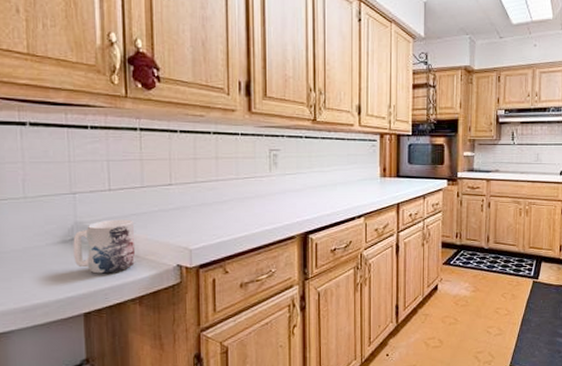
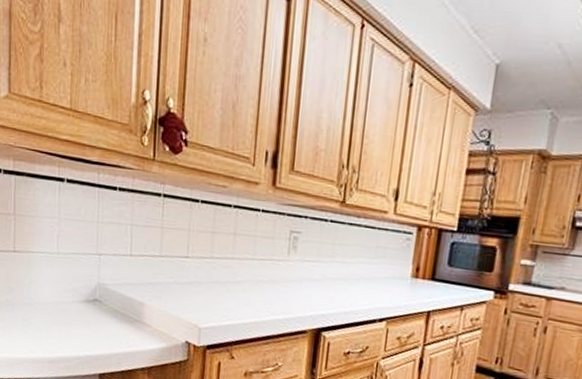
mug: present [73,219,136,274] -> none [94,285,150,339]

